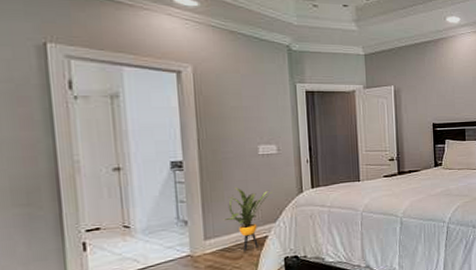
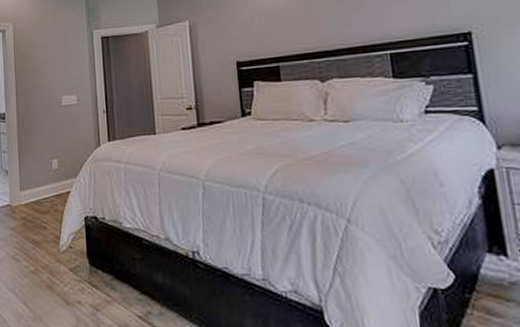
house plant: present [223,188,273,252] -> none [34,139,74,207]

